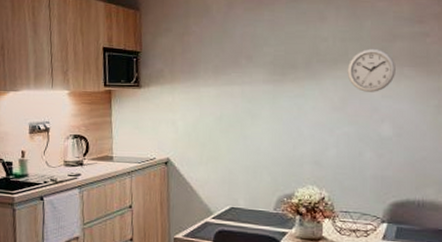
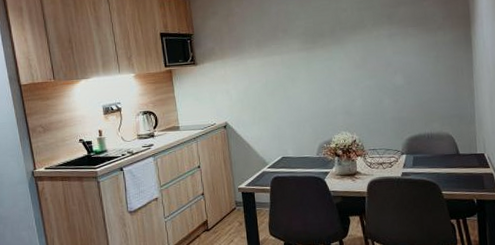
wall clock: present [347,48,395,92] -> none [364,14,402,51]

